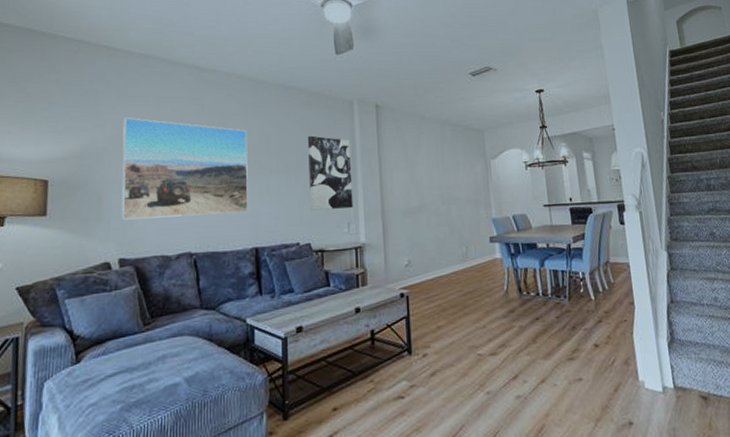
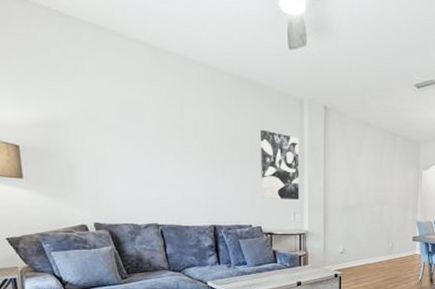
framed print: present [121,117,248,220] -> none [84,91,206,194]

